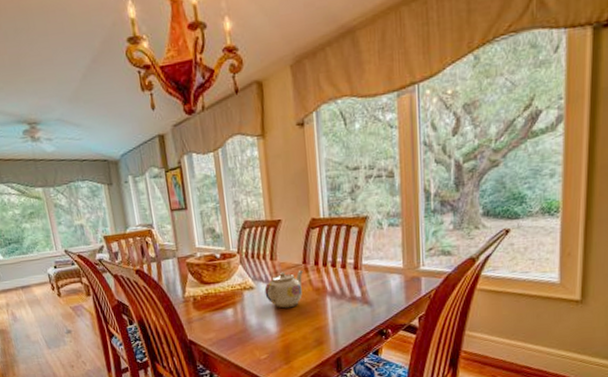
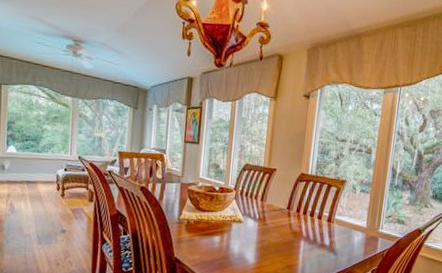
teapot: present [264,270,303,309] -> none [250,212,286,245]

